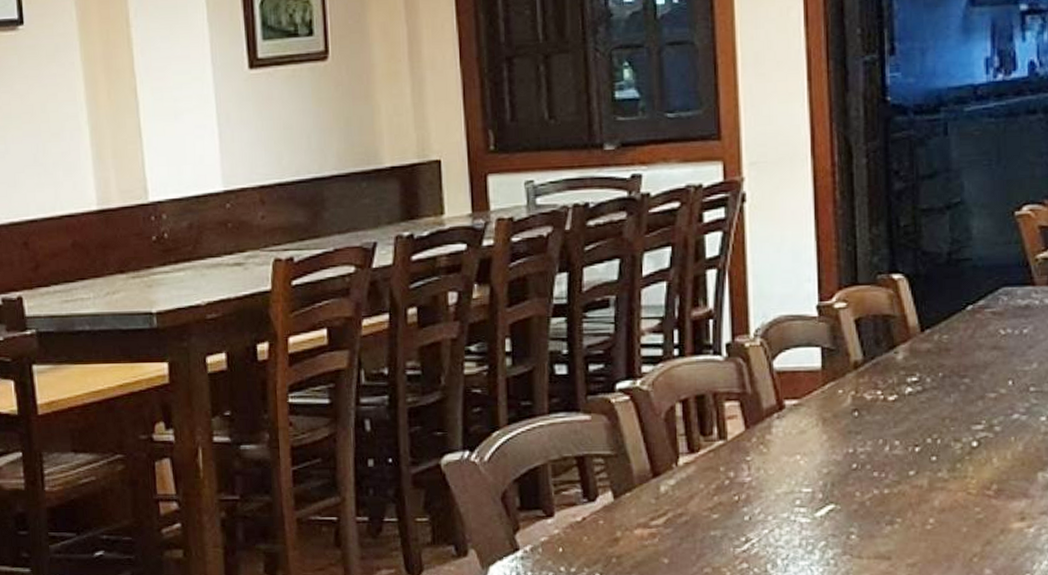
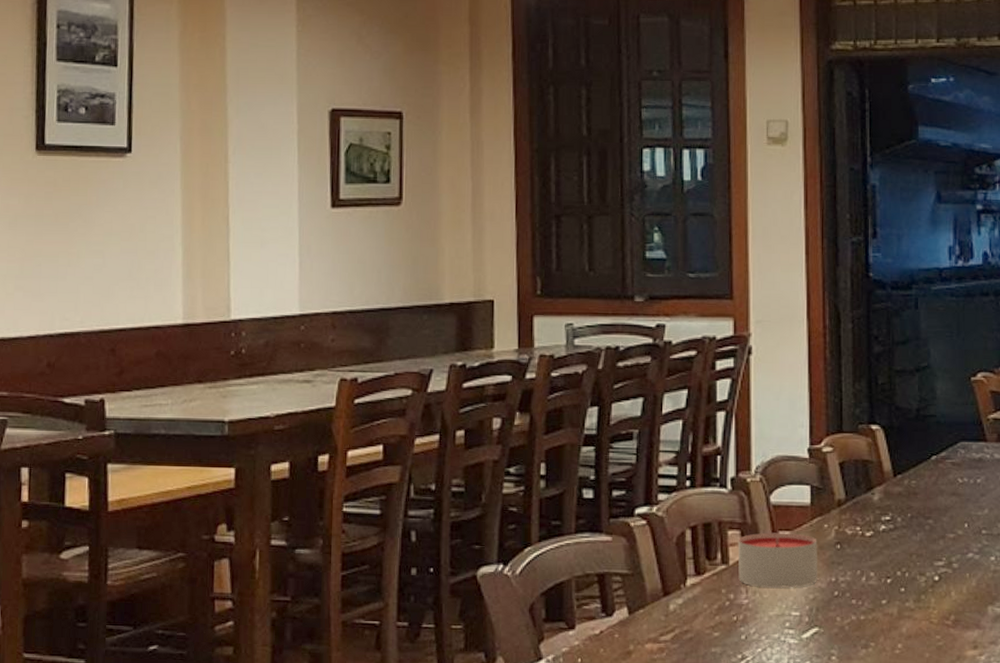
candle: none [736,401,833,463] -> present [737,532,818,588]

